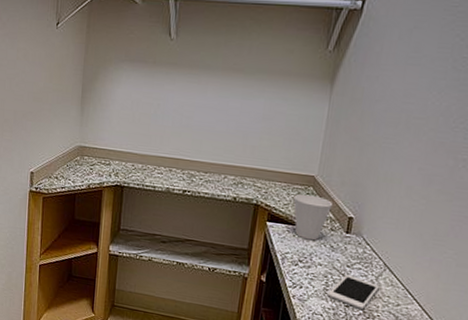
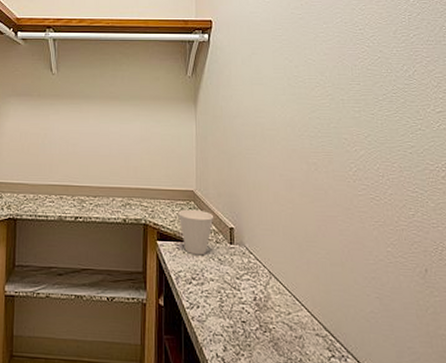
cell phone: present [328,274,380,310] -> none [224,287,269,323]

